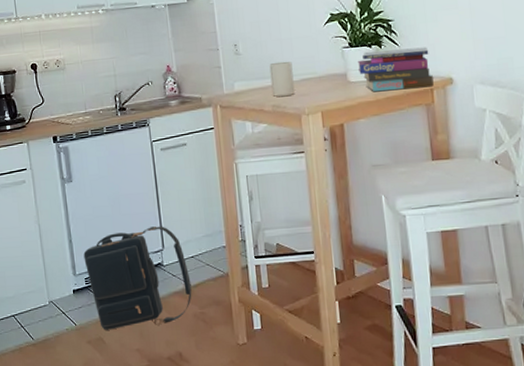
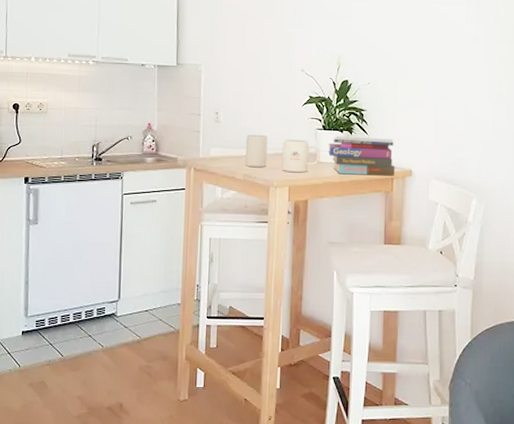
backpack: present [83,226,192,330] -> none [38,277,142,375]
mug: none [308,60,351,97] -> present [281,139,320,173]

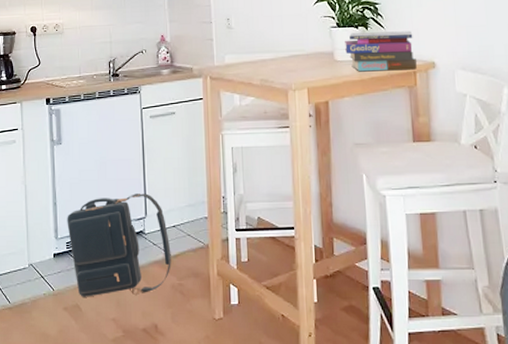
backpack: none [38,277,142,375] -> present [67,193,171,297]
cup: present [245,134,268,168] -> none [259,37,283,72]
mug: present [281,139,320,173] -> none [297,39,337,74]

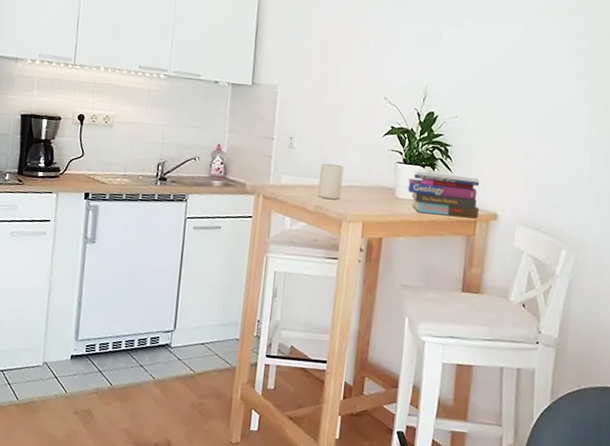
backpack: present [67,193,171,297] -> none [89,304,196,408]
cup: none [259,37,283,72] -> present [317,163,344,200]

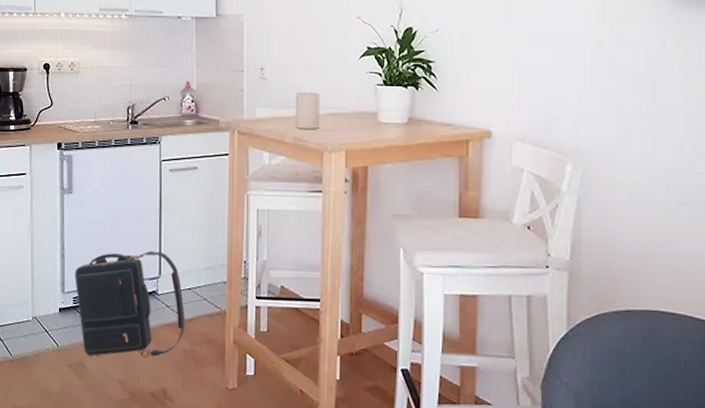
backpack: none [89,304,196,408] -> present [75,251,185,357]
books: present [408,171,480,219] -> none [391,92,470,138]

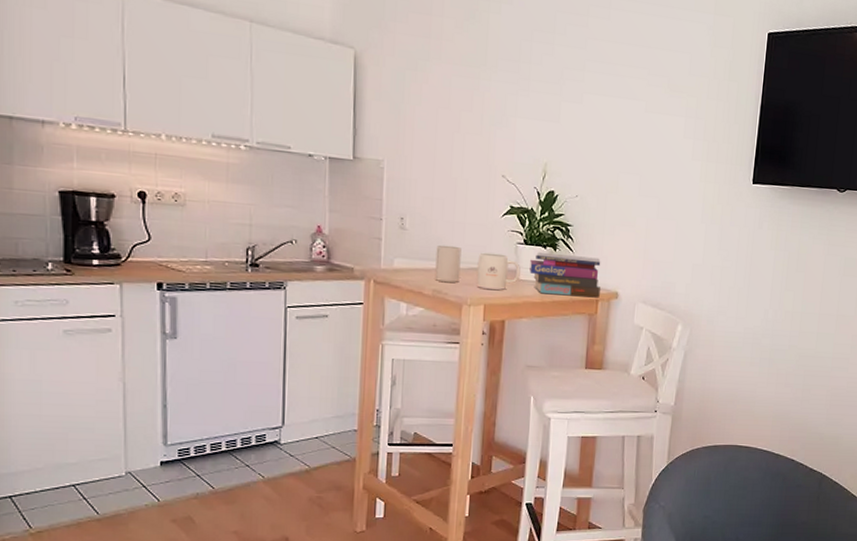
backpack: present [75,251,185,357] -> none [180,400,311,509]
mug: none [336,96,381,135] -> present [476,252,520,291]
books: none [391,92,470,138] -> present [529,252,601,298]

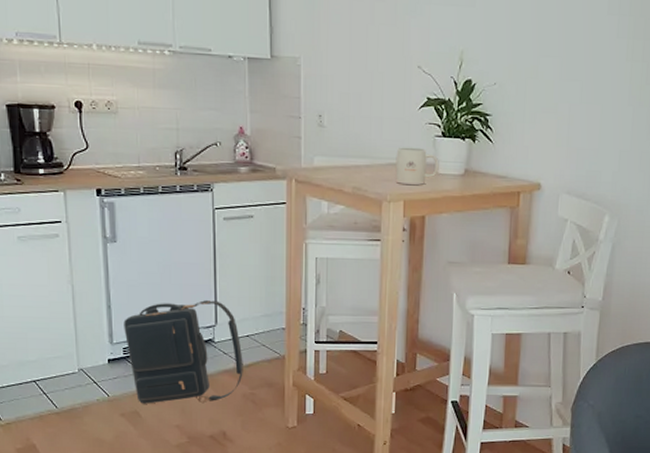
backpack: none [180,400,311,509] -> present [124,300,243,404]
cup: present [435,244,462,283] -> none [354,141,380,180]
books: present [529,252,601,298] -> none [448,144,522,190]

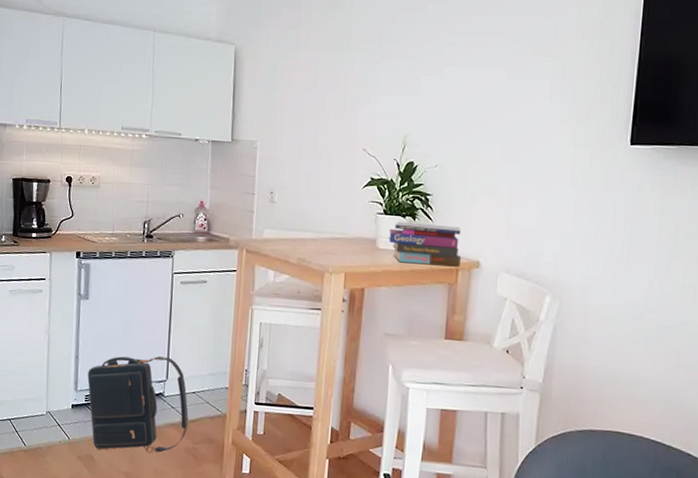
mug: present [395,147,439,186] -> none [337,222,380,260]
books: none [448,144,522,190] -> present [389,221,461,267]

